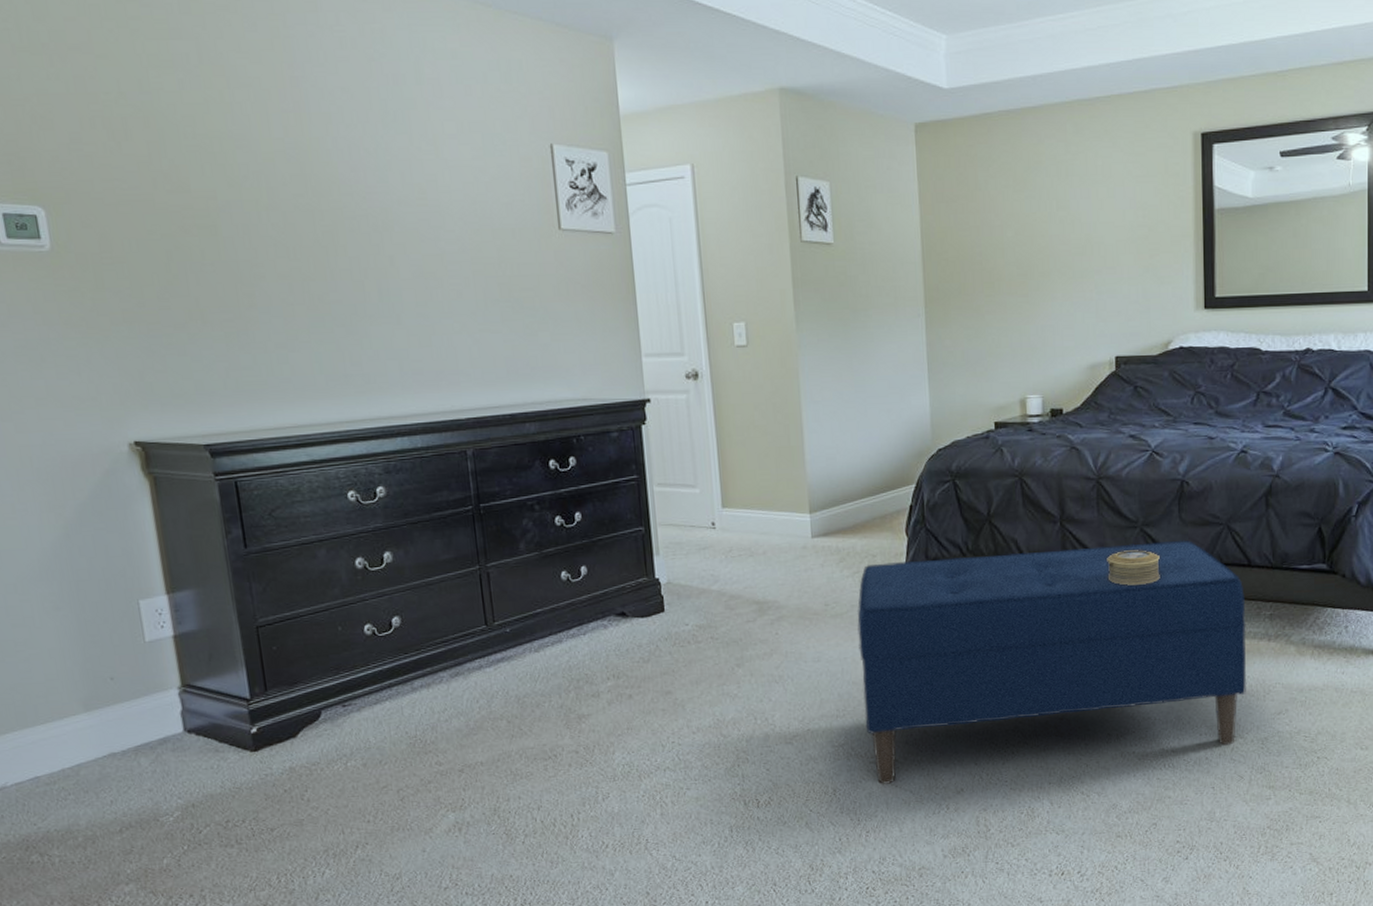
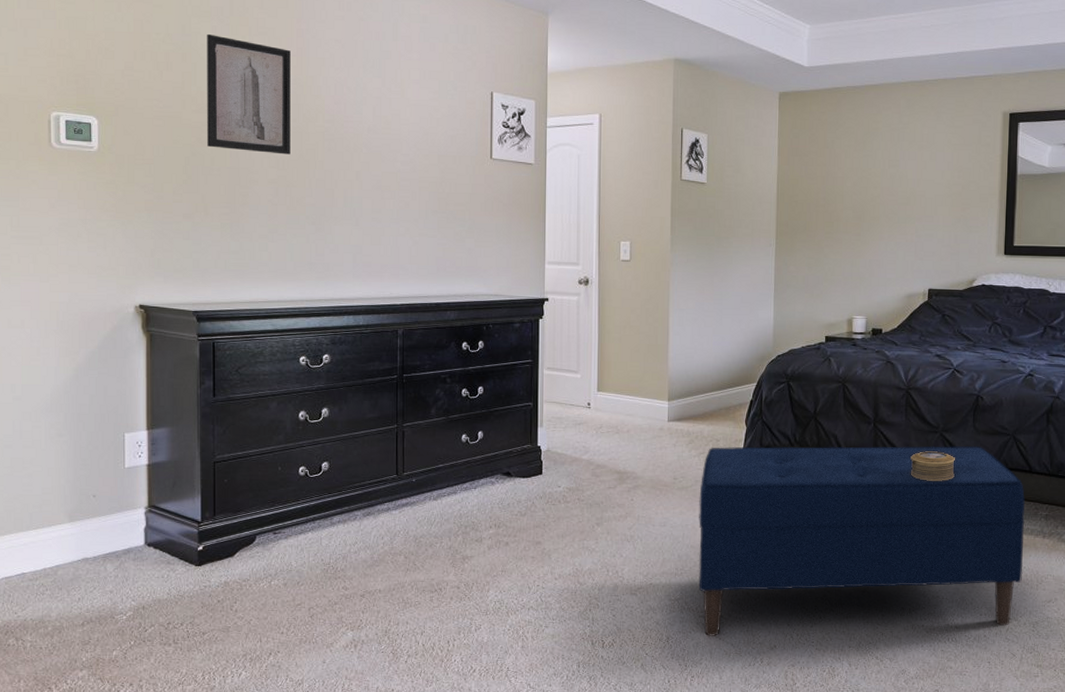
wall art: none [172,89,302,240] -> present [207,33,291,155]

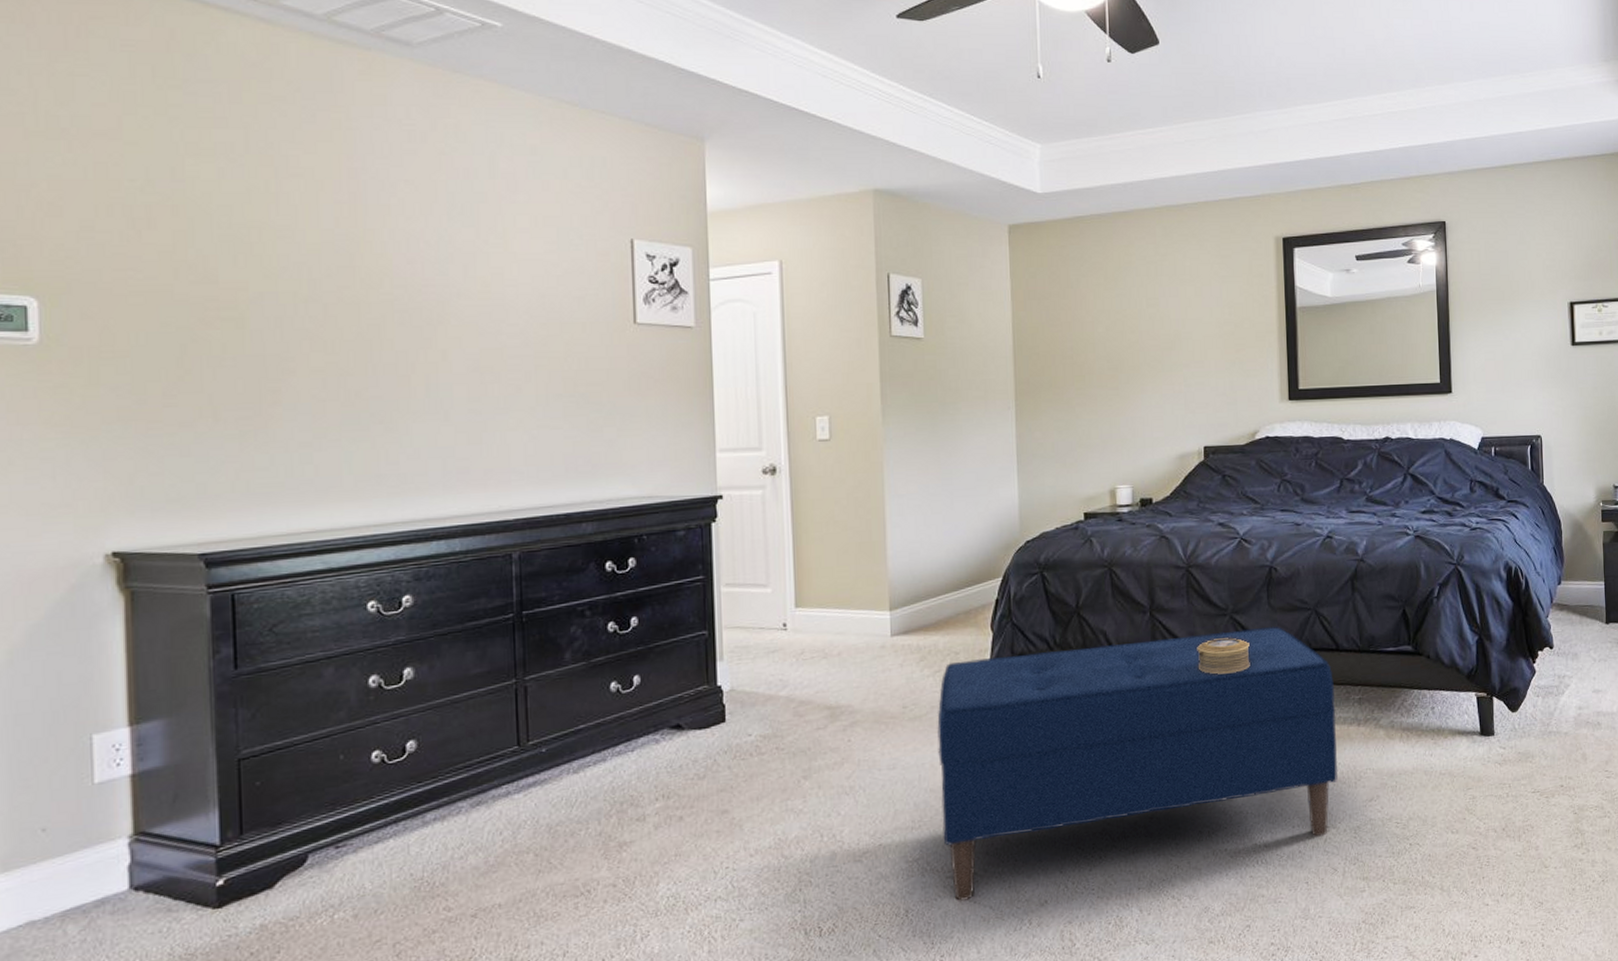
wall art: present [207,33,291,155] -> none [210,178,343,334]

